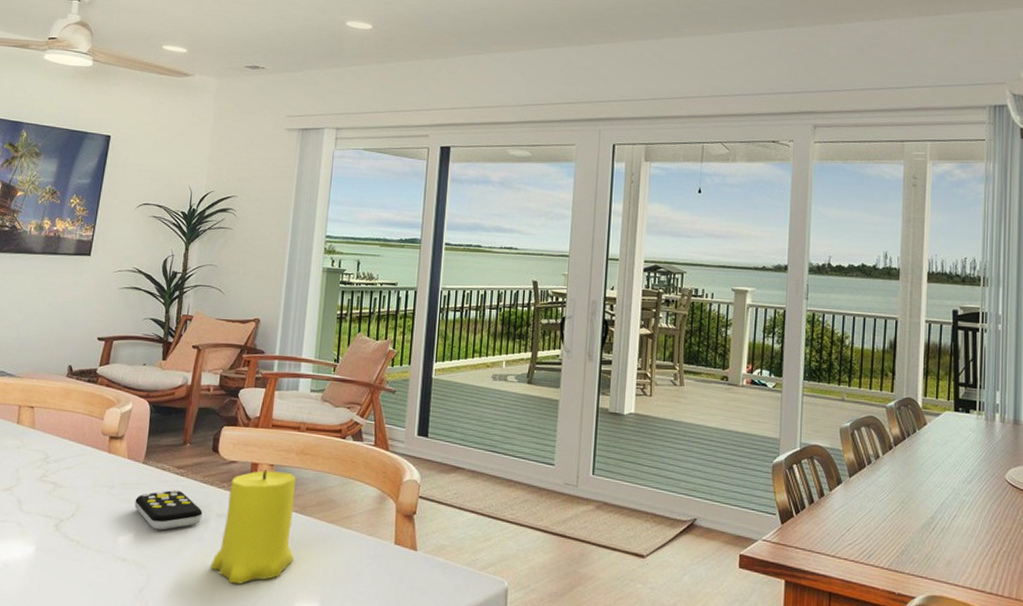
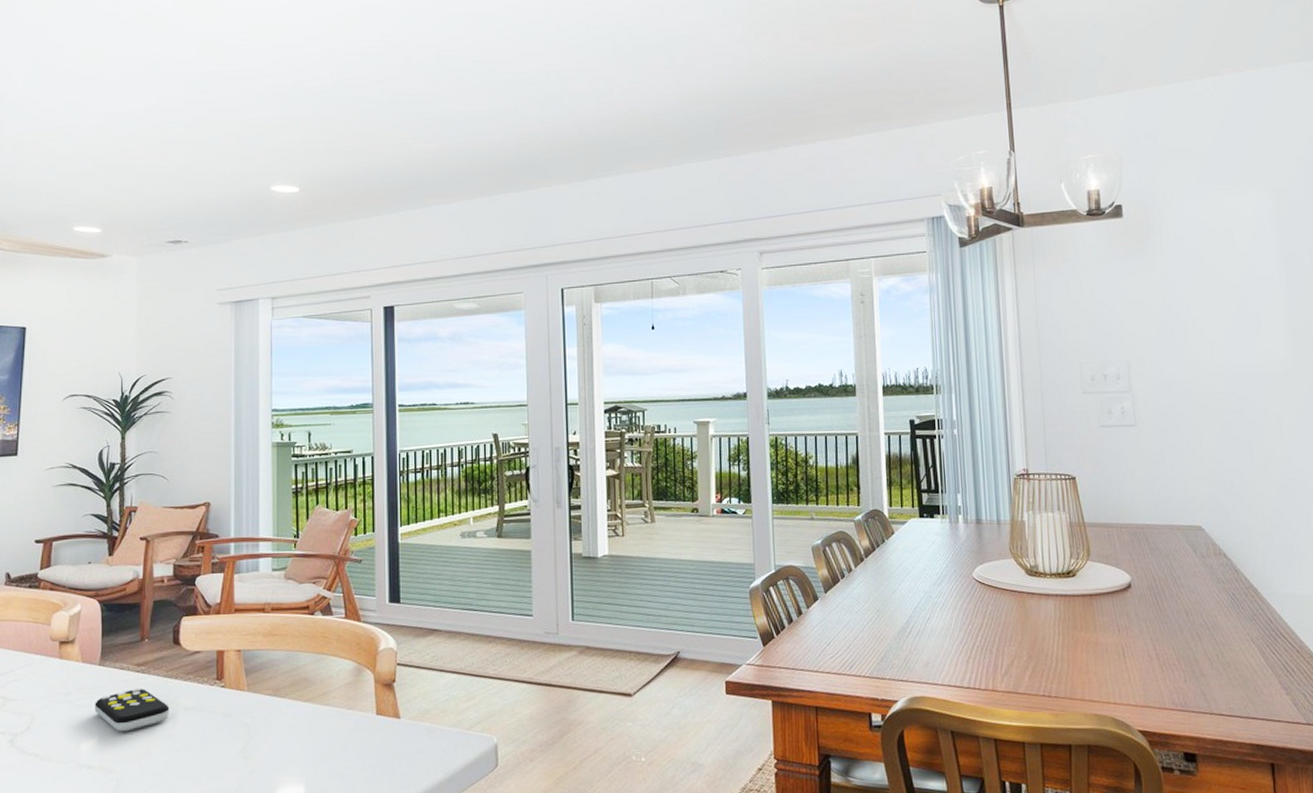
candle: present [210,469,296,585] -> none [183,656,272,777]

